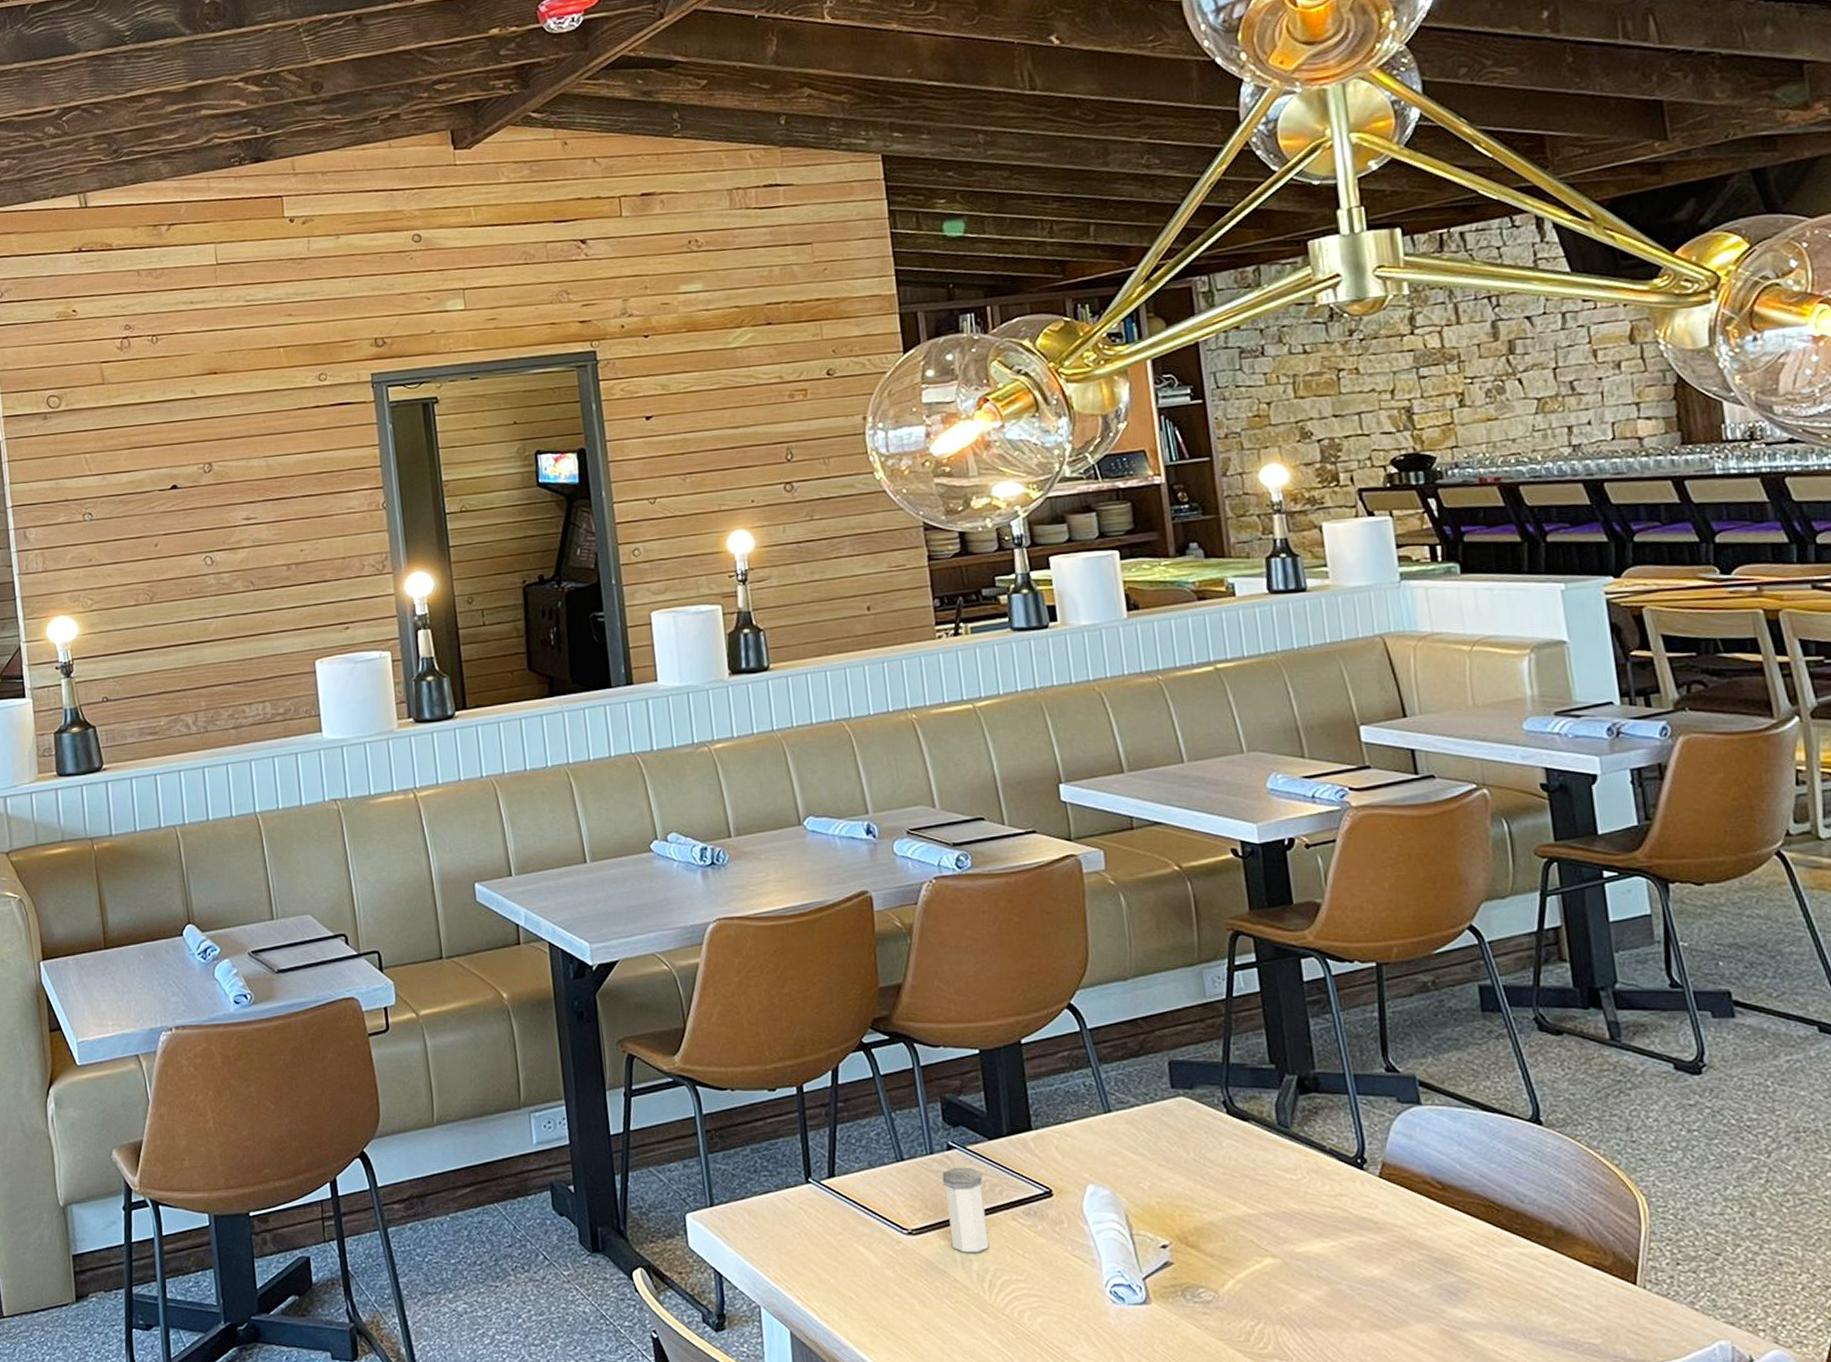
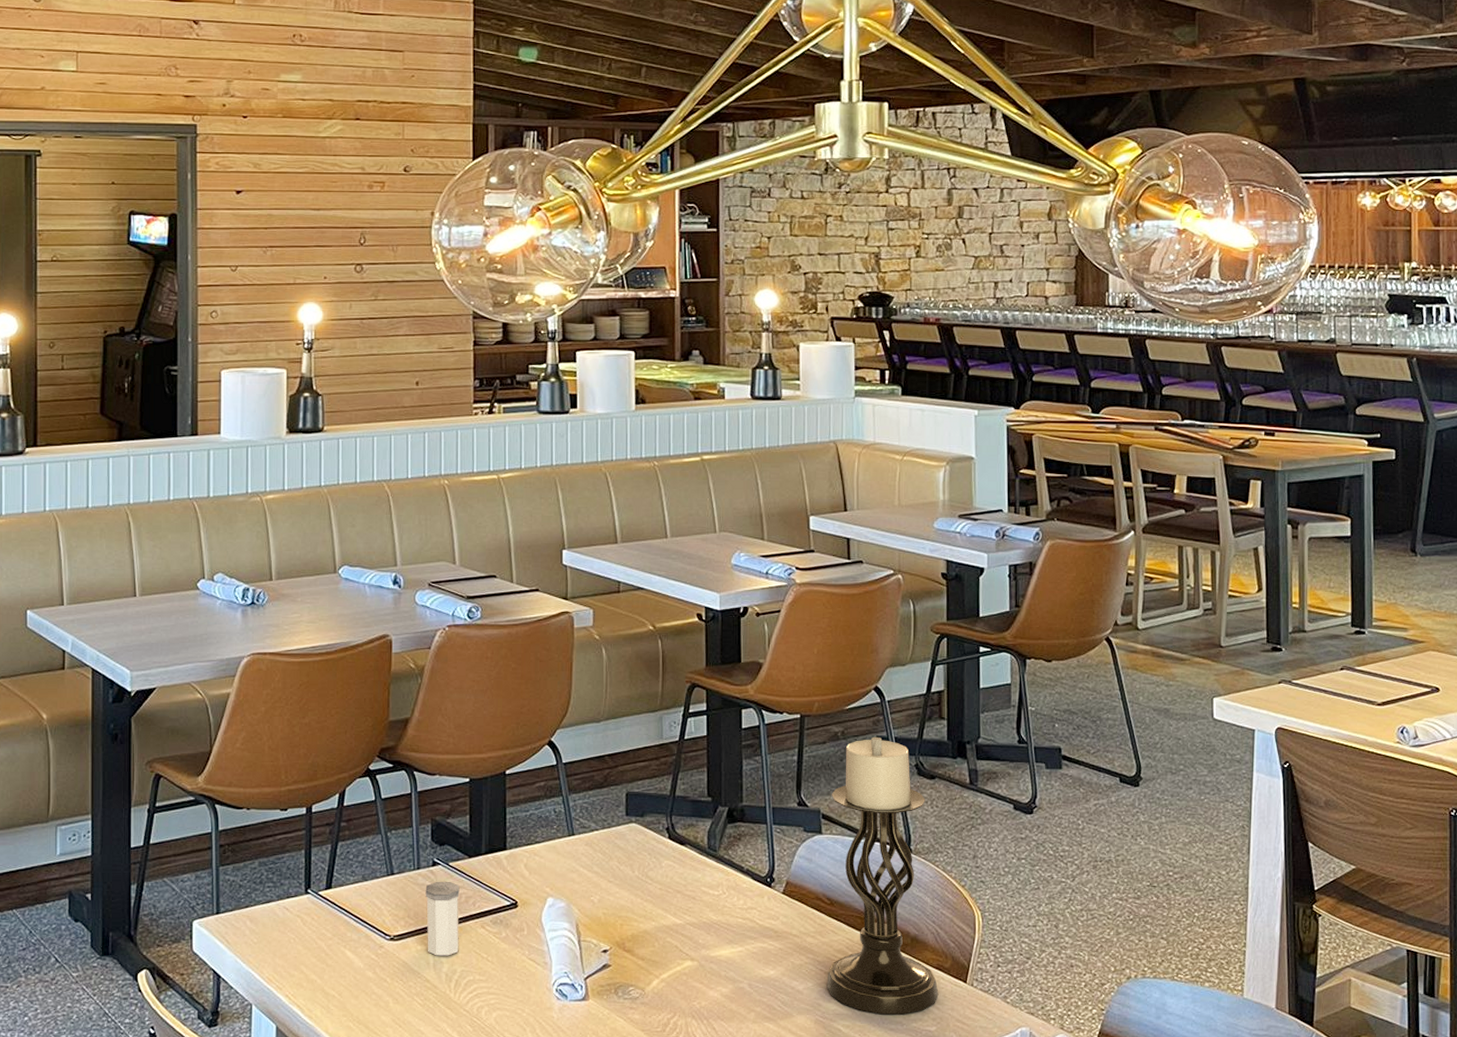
candle holder: none [1427,985,1601,1324] -> present [826,736,939,1015]

